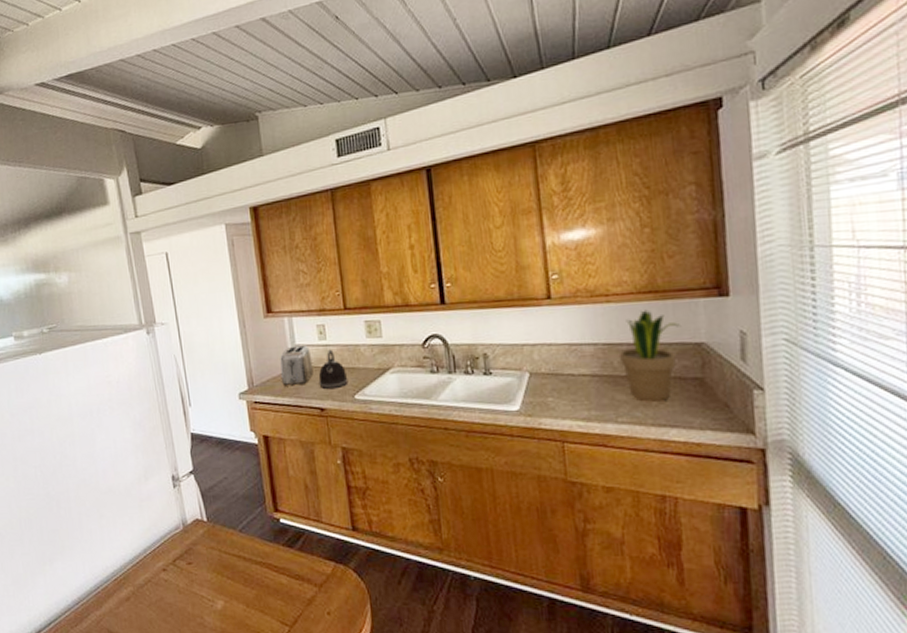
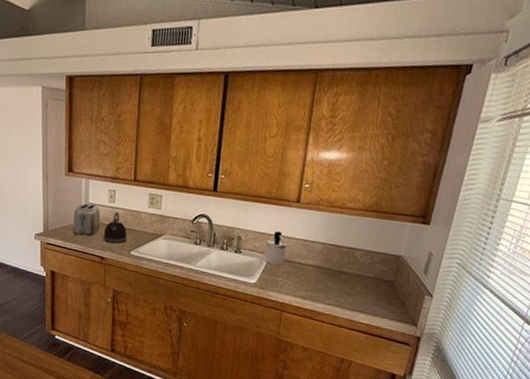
soap dispenser: none [521,339,550,384] -> present [264,231,287,266]
potted plant: present [620,310,682,402] -> none [338,224,390,293]

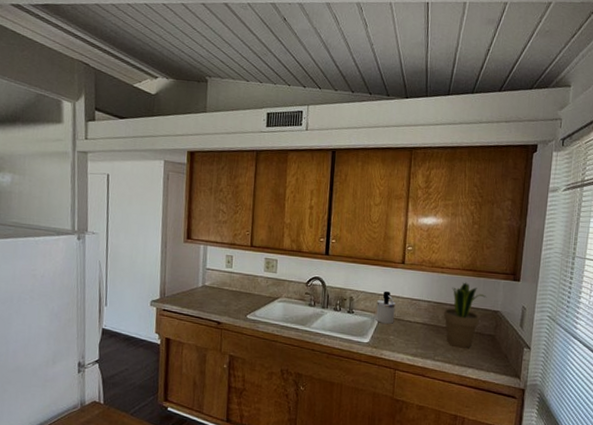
toaster: present [73,203,101,237] -> none [189,269,218,302]
kettle: present [103,211,128,244] -> none [220,276,244,308]
potted plant: none [338,224,390,293] -> present [444,282,487,348]

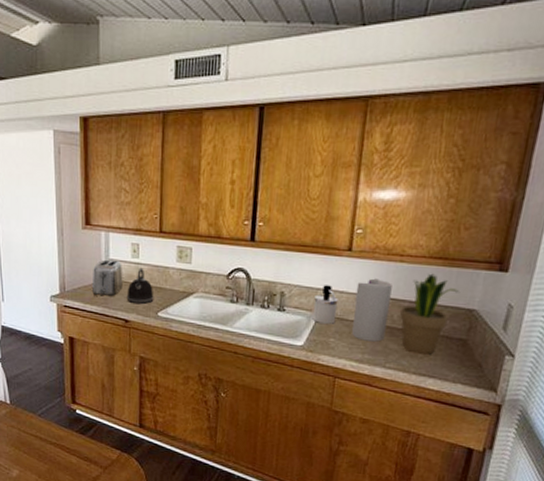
toaster: none [189,269,218,302] -> present [92,259,123,297]
kettle: none [220,276,244,308] -> present [126,267,154,305]
paper towel holder: none [407,286,437,338] -> present [352,278,392,342]

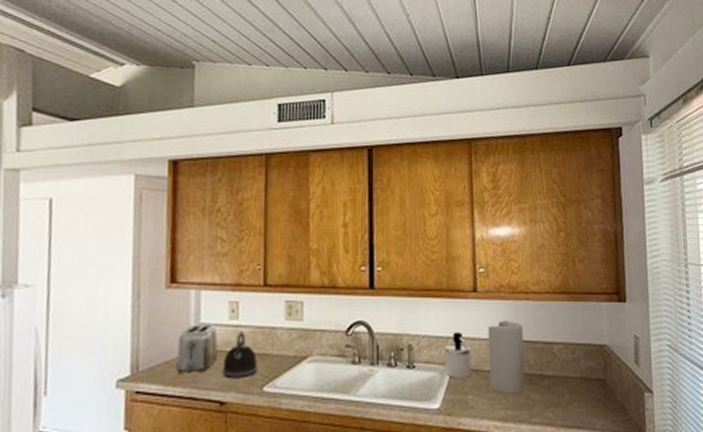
potted plant: present [400,273,460,355] -> none [536,310,588,402]

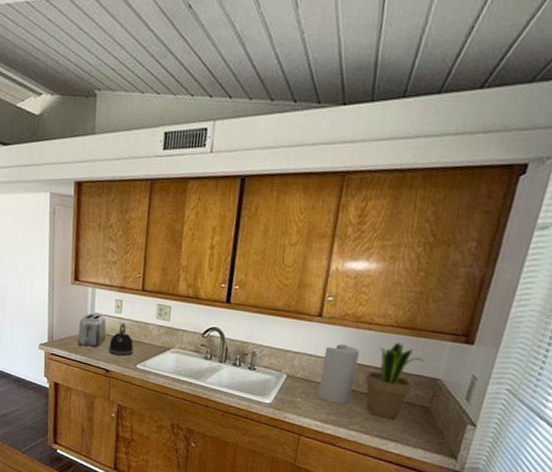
soap dispenser: present [445,332,471,380] -> none [281,347,307,386]
potted plant: none [536,310,588,402] -> present [365,342,426,419]

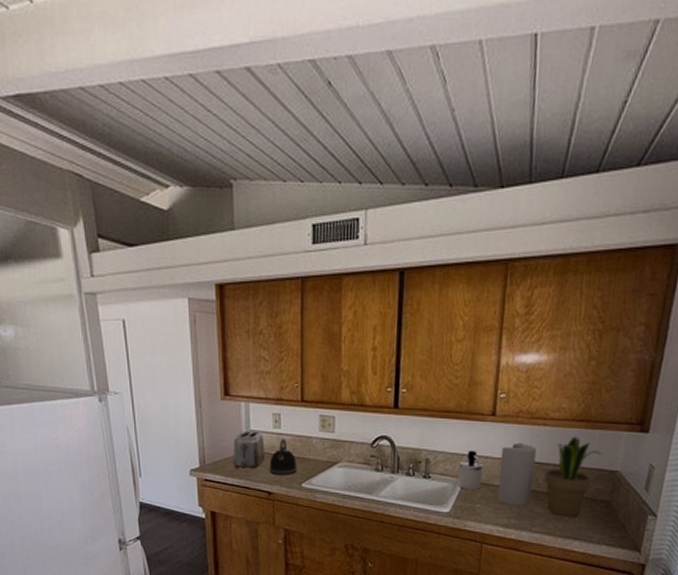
soap dispenser: none [281,347,307,386] -> present [458,451,484,491]

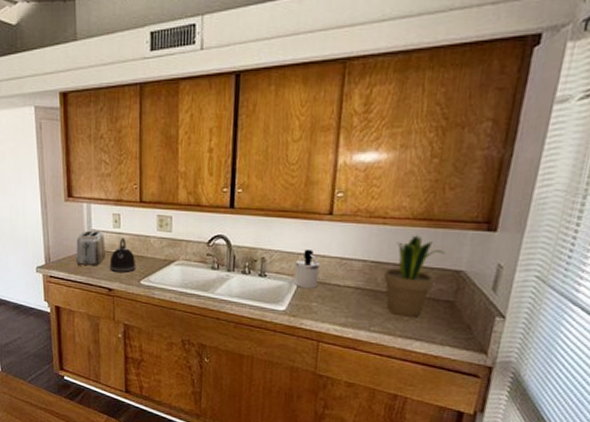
paper towel holder: present [498,442,536,506] -> none [335,241,375,305]

